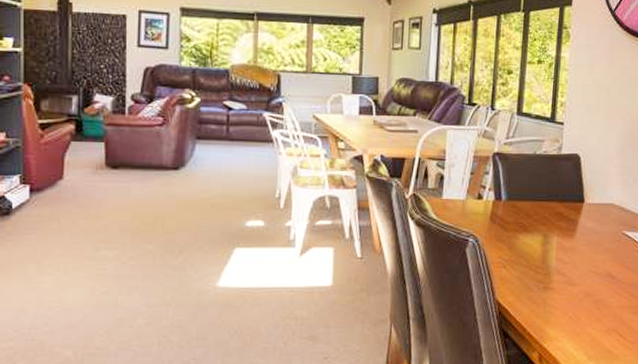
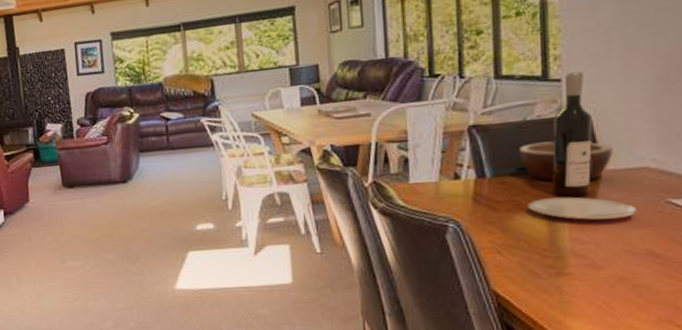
bowl: none [527,174,593,210] -> present [518,141,613,181]
plate: none [529,223,603,245] -> present [527,197,637,221]
bottle: none [547,118,582,224] -> present [551,71,593,198]

